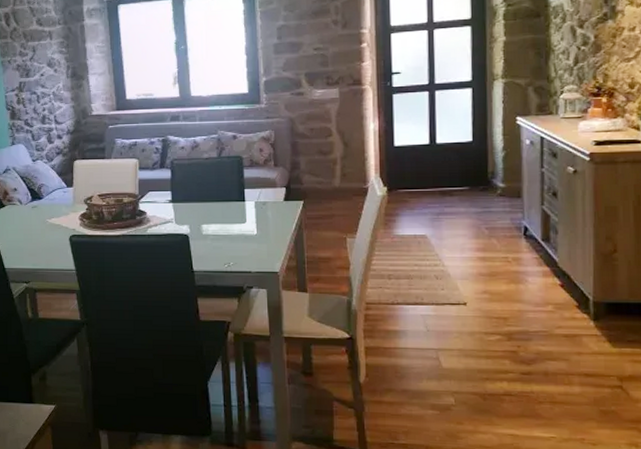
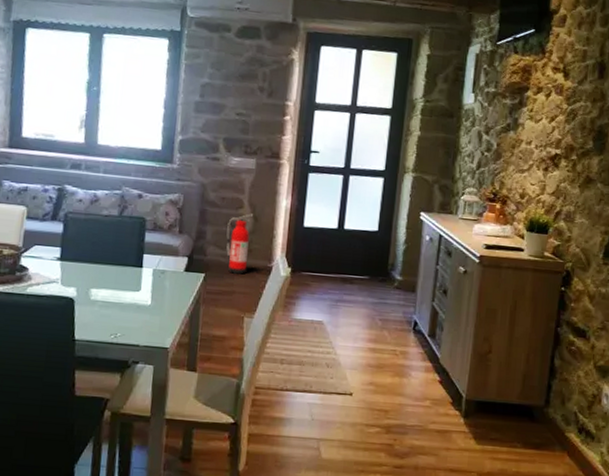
fire extinguisher: none [319,140,344,198] -> present [226,214,253,274]

